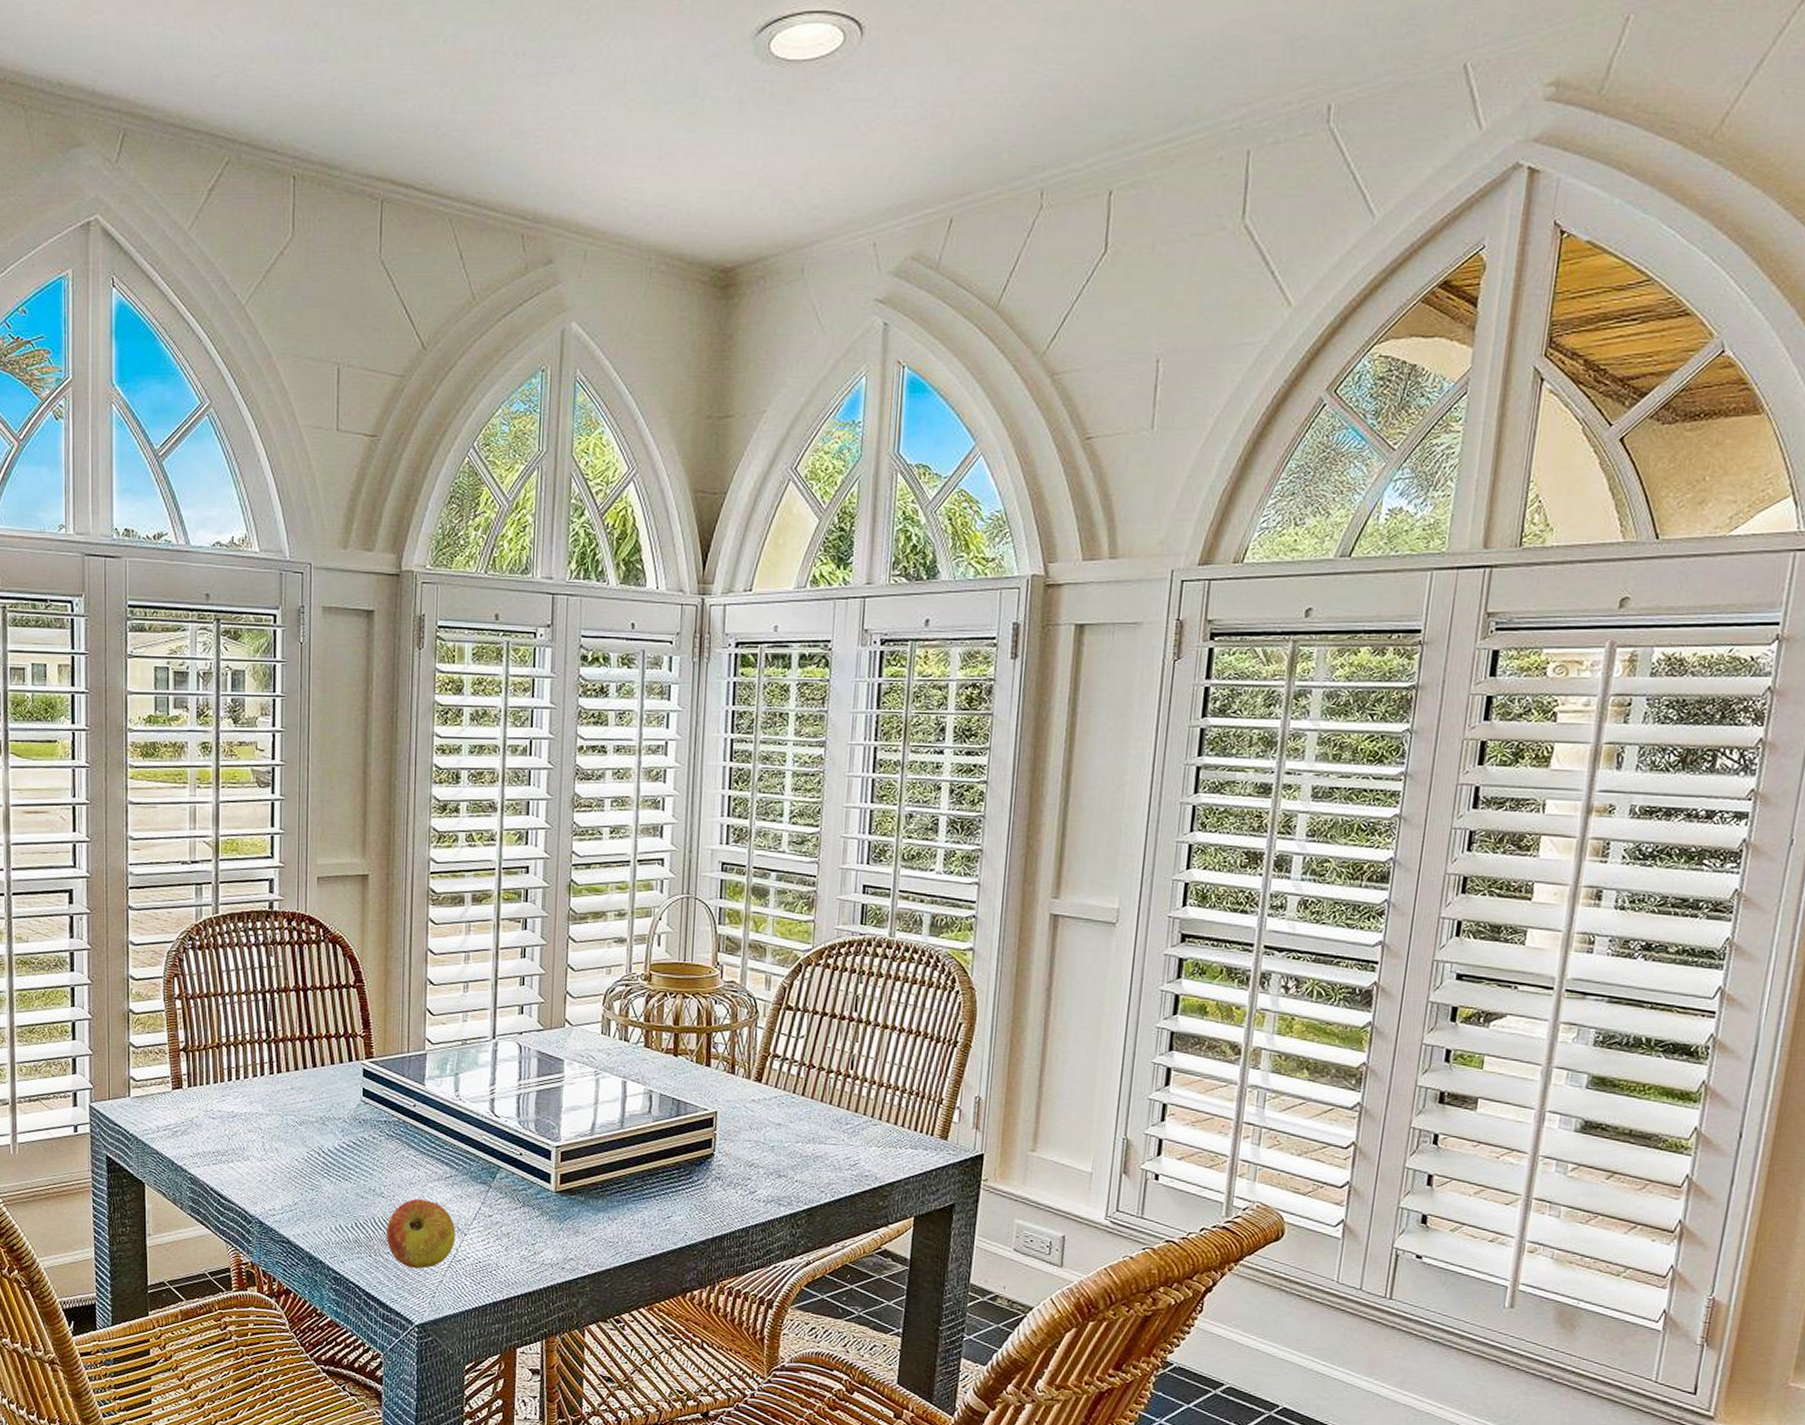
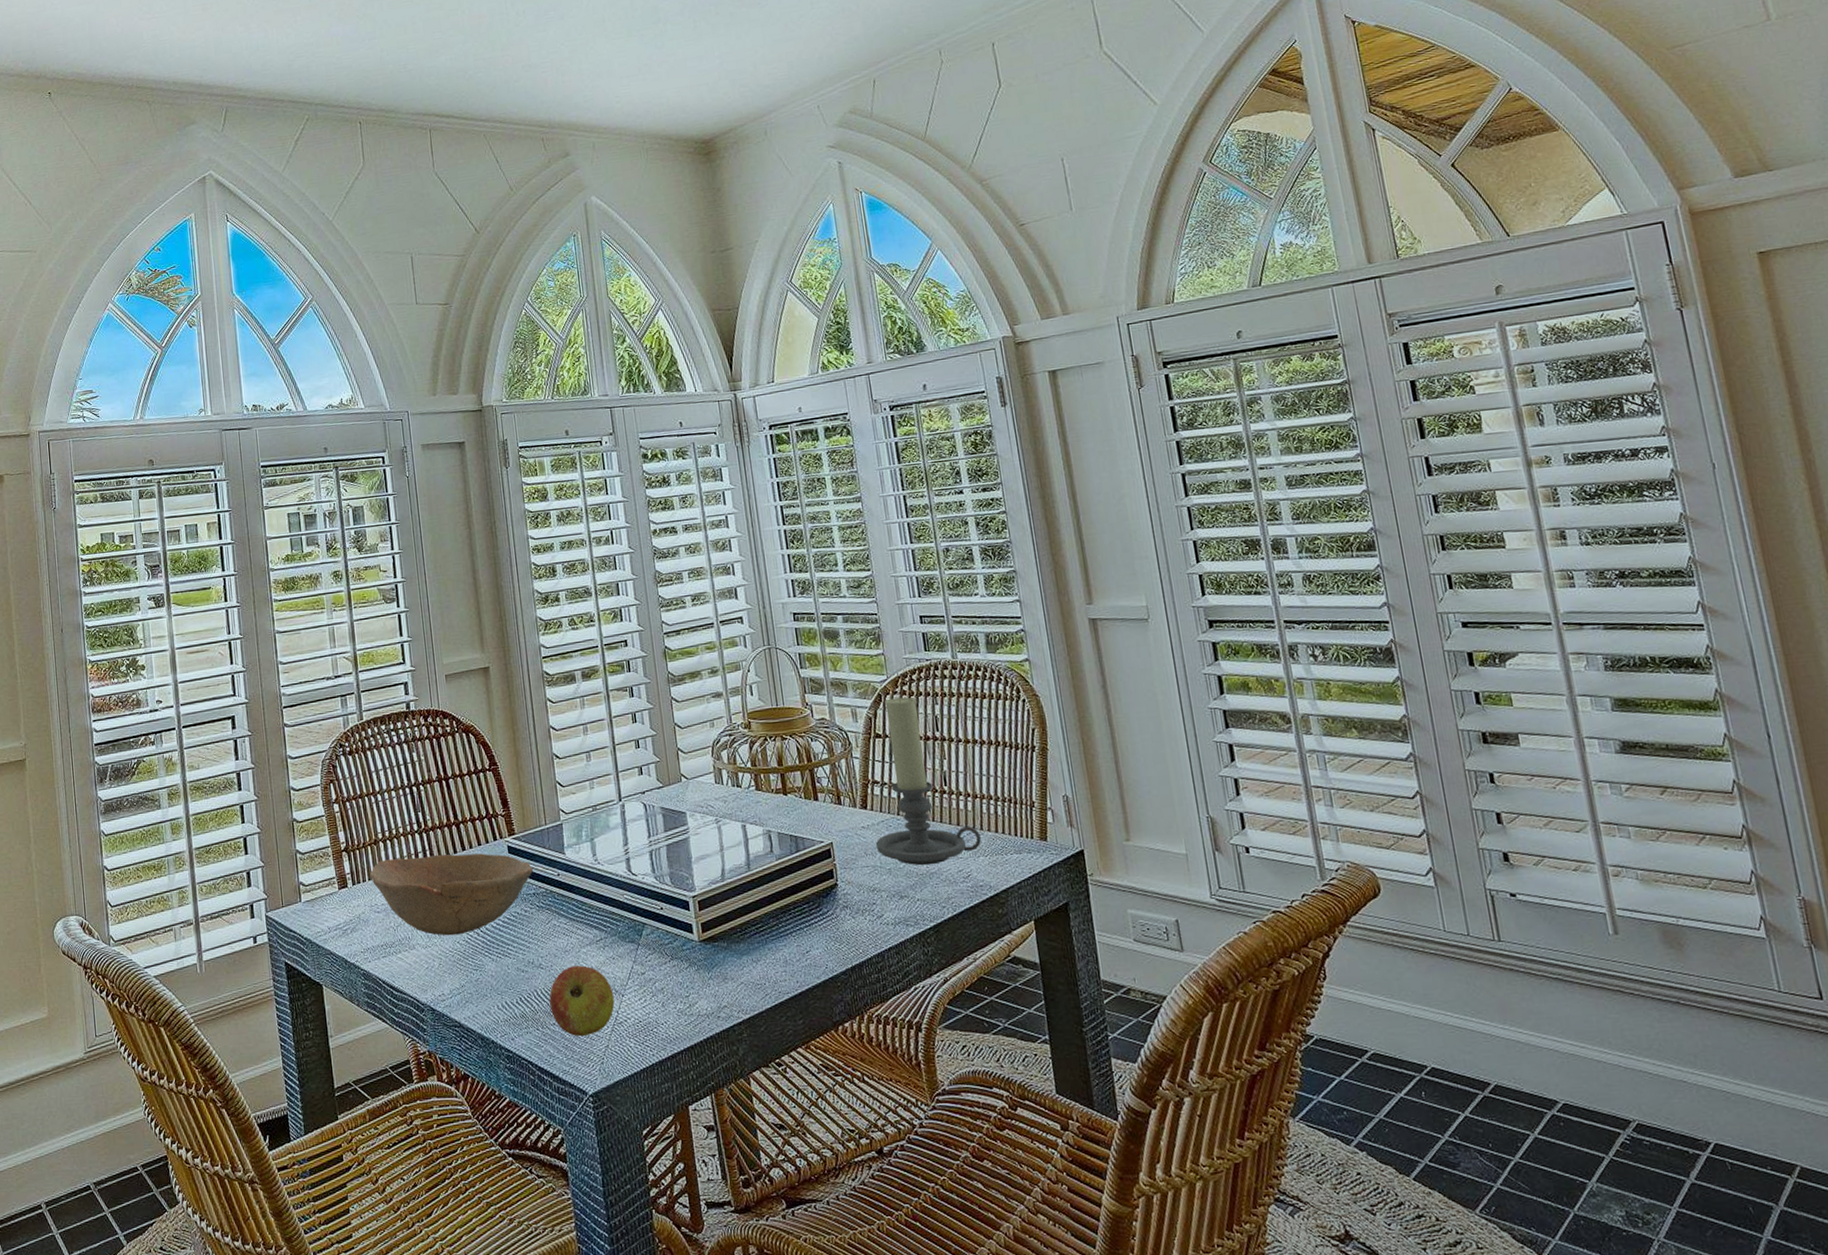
bowl: none [209,1065,389,1153] -> present [370,853,534,936]
candle holder: none [763,969,877,1148] -> present [875,696,981,866]

